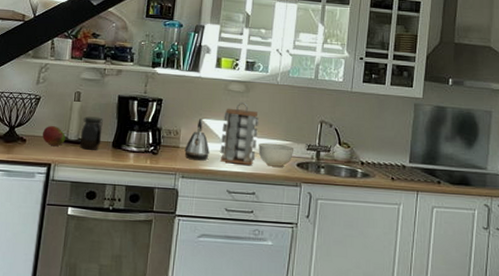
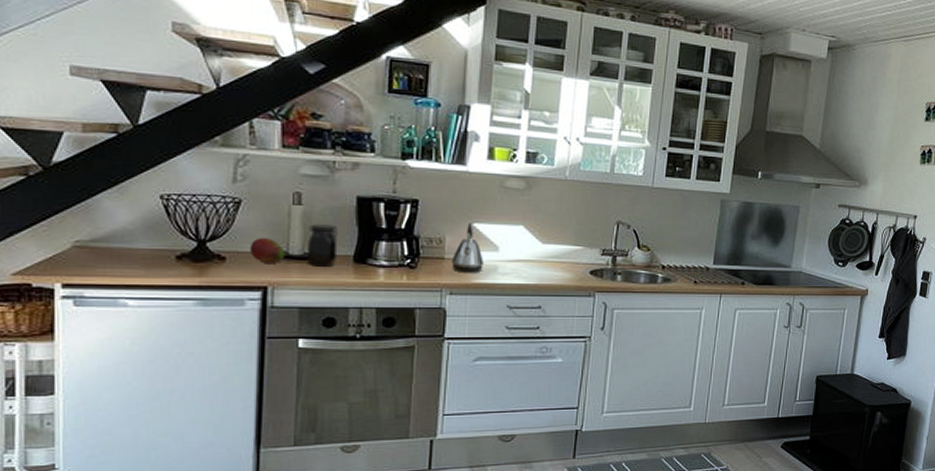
spice rack: present [220,102,258,165] -> none [497,202,543,275]
bowl: present [258,142,295,167] -> none [544,249,587,276]

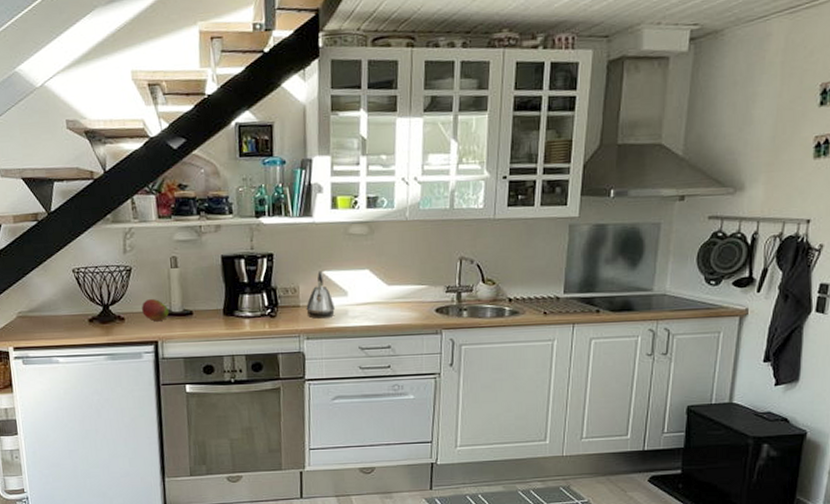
jar: present [306,224,338,267] -> none [184,283,210,321]

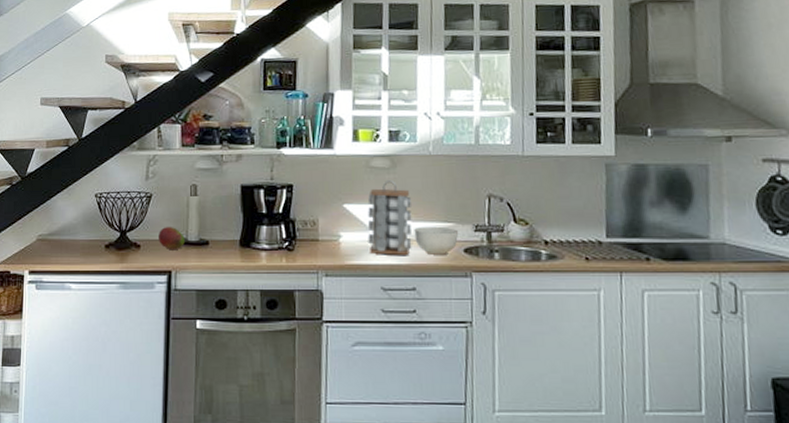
kettle: present [306,270,336,319] -> none [325,204,357,254]
spice rack: none [346,247,388,318] -> present [367,181,412,255]
bowl: none [390,289,432,315] -> present [414,226,459,255]

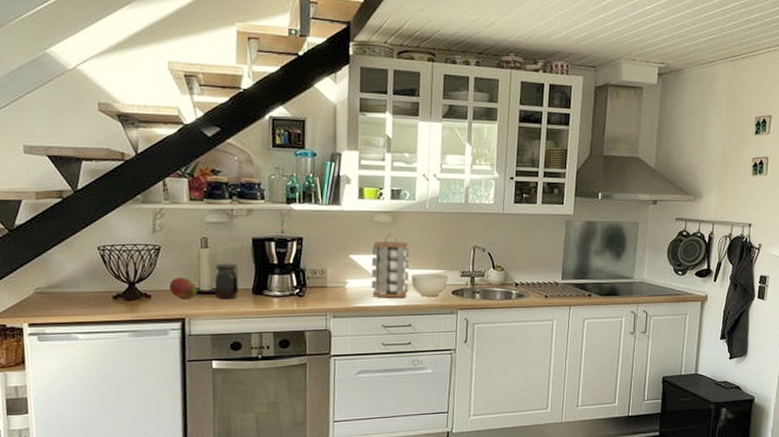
jar: none [201,212,227,251] -> present [214,263,239,300]

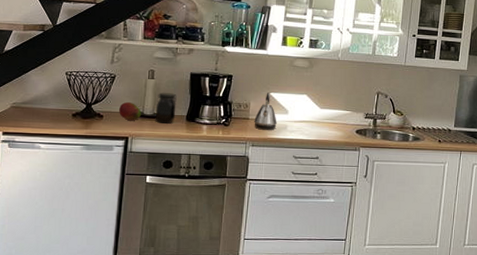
kettle: none [333,254,361,299] -> present [254,92,278,130]
spice rack: present [371,234,410,298] -> none [286,77,321,133]
bowl: present [411,273,448,297] -> none [321,112,354,134]

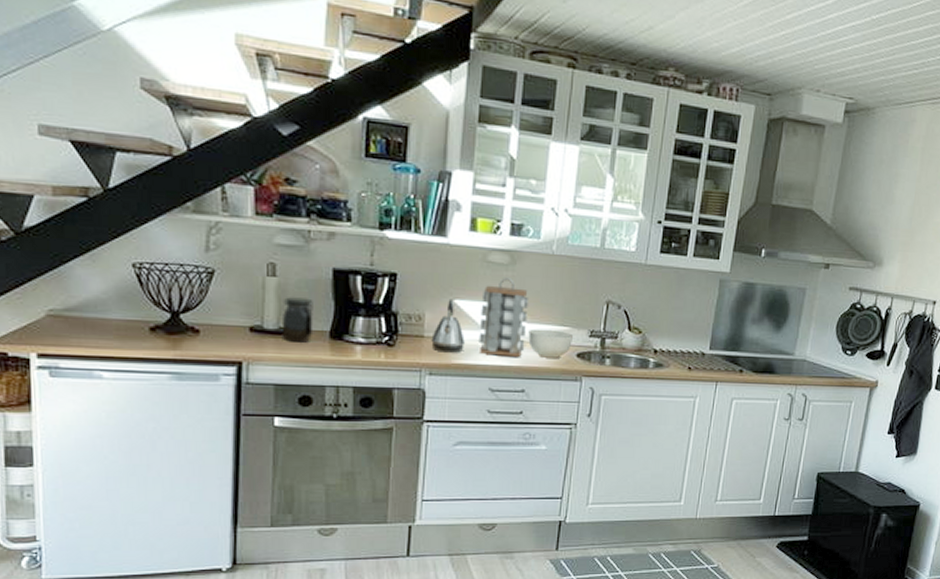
fruit: present [119,102,141,121] -> none [224,311,259,339]
spice rack: none [286,77,321,133] -> present [479,278,528,357]
bowl: none [321,112,354,134] -> present [528,329,574,358]

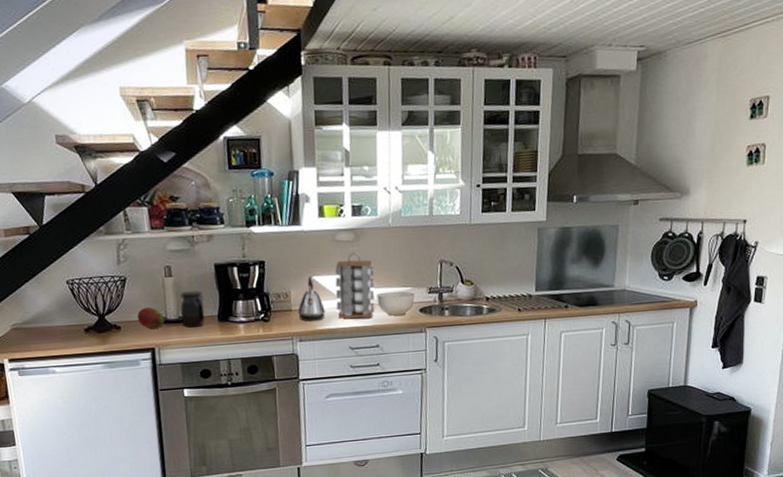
fruit: none [224,311,259,339] -> present [137,307,165,329]

